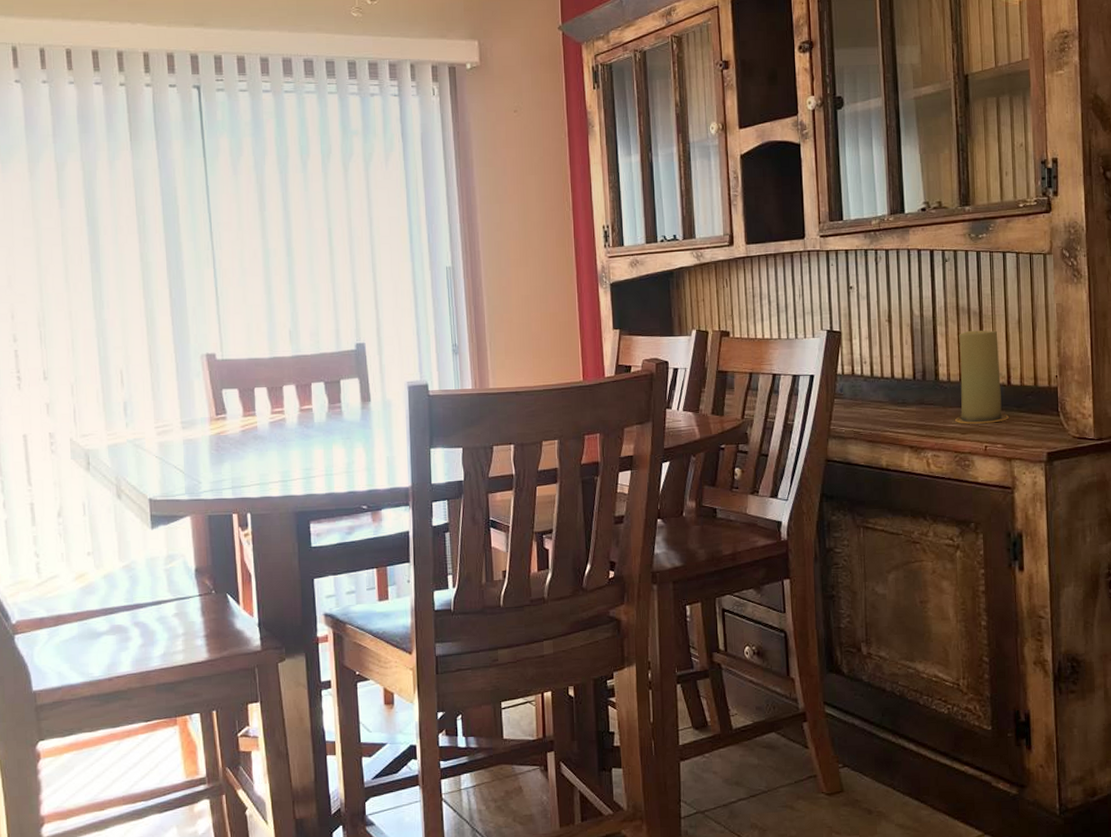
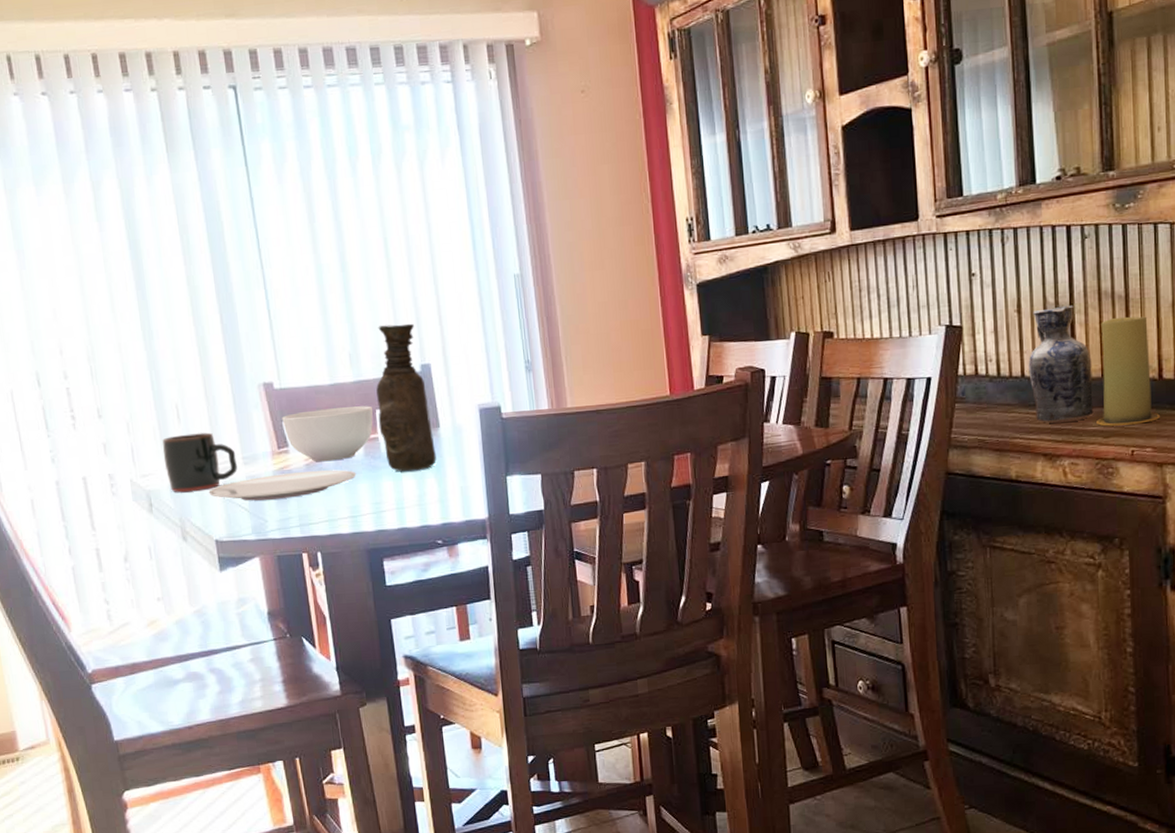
mug: none [104,397,176,452] -> present [162,432,238,492]
plate: none [146,436,289,463] -> present [208,469,357,501]
bowl: none [222,379,309,429] -> present [282,406,373,462]
vase: none [313,306,366,440] -> present [376,323,437,471]
ceramic jug: none [897,318,953,420] -> present [1028,305,1094,424]

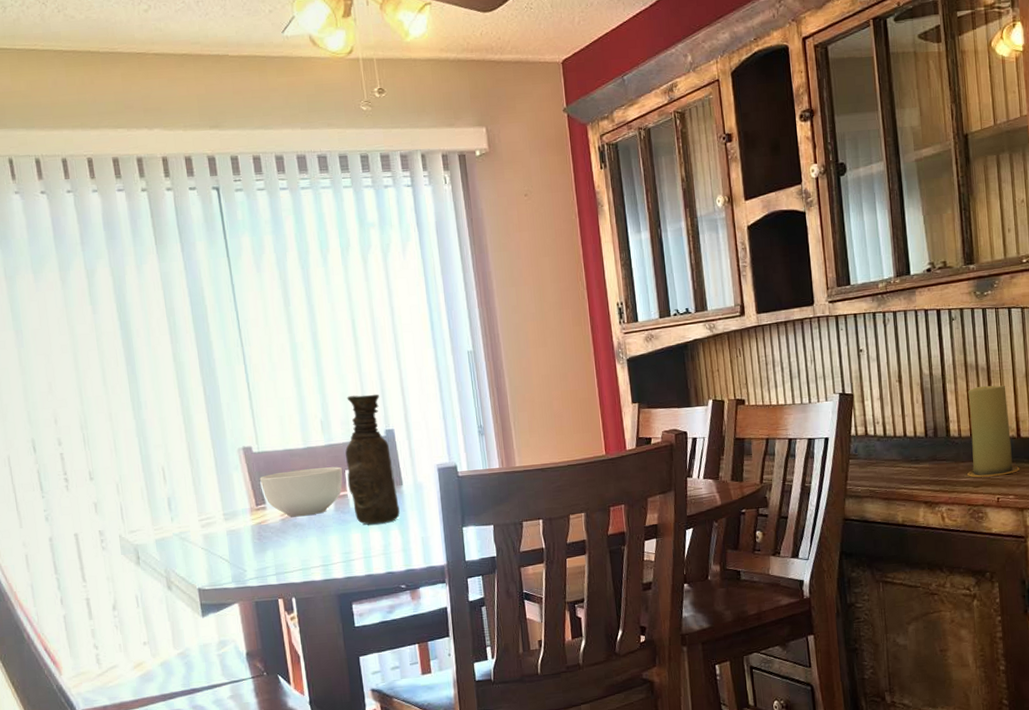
mug: present [162,432,238,492] -> none [149,492,219,546]
plate: present [208,469,357,501] -> none [192,523,328,553]
ceramic jug: present [1028,305,1094,424] -> none [909,376,965,476]

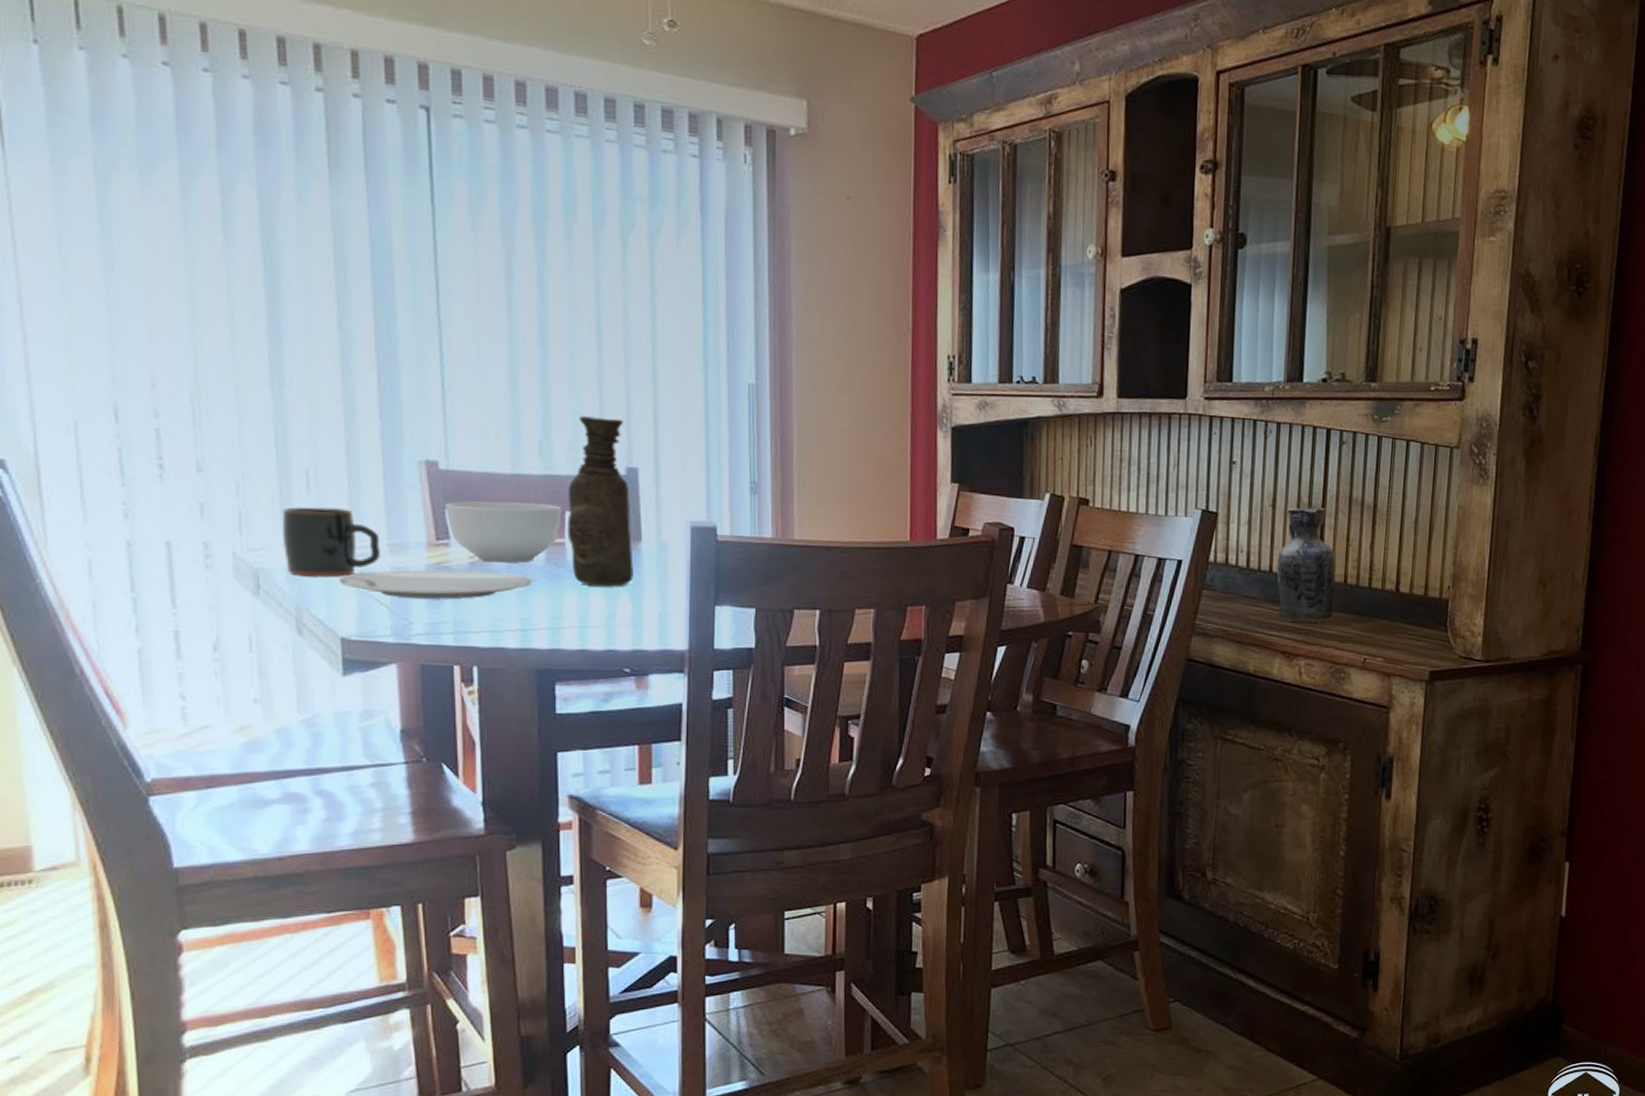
mug: none [149,492,219,546] -> present [282,507,380,576]
plate: none [192,523,328,553] -> present [338,569,533,599]
ceramic jug: none [909,376,965,476] -> present [1276,507,1337,624]
candle: present [967,385,1020,478] -> none [1335,526,1393,633]

